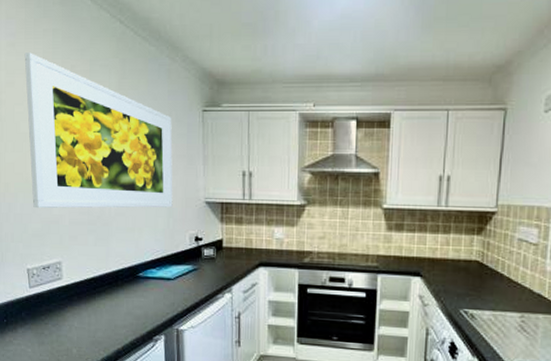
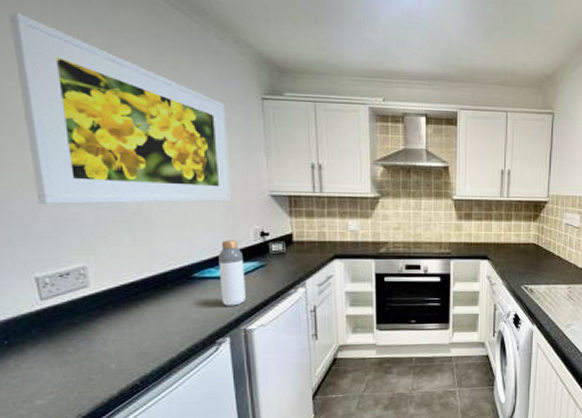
bottle: none [159,243,180,306] -> present [218,240,246,306]

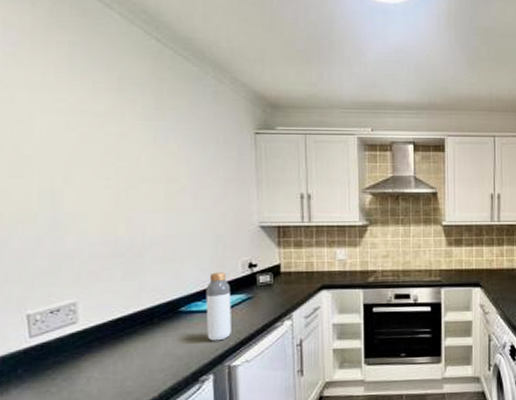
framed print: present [8,12,232,205] -> none [29,65,222,242]

